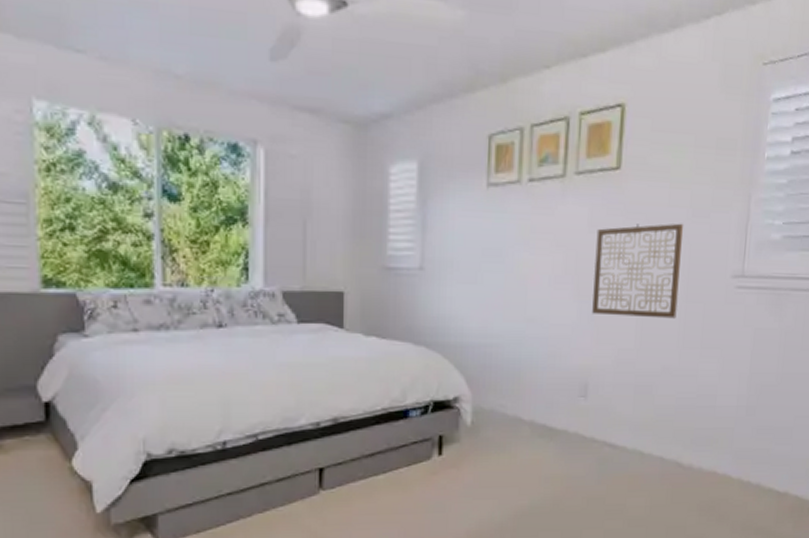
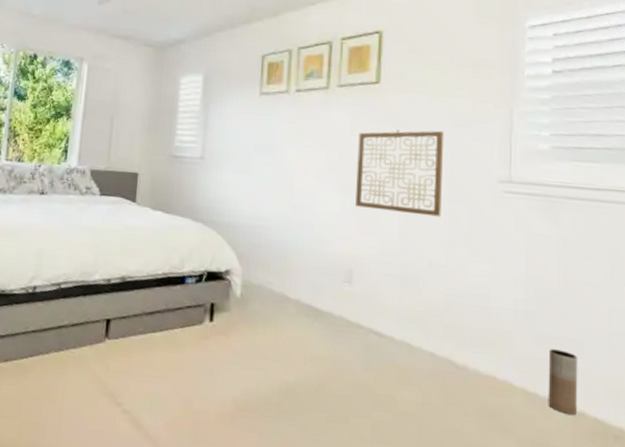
vase: none [758,439,787,496] -> present [548,349,578,415]

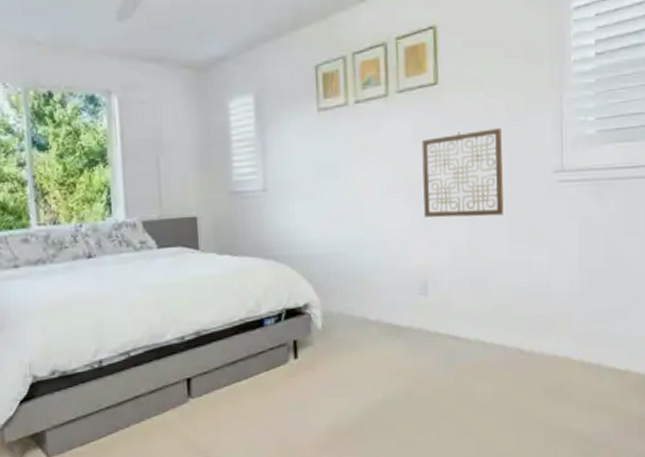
vase: present [548,349,578,415] -> none [599,320,624,375]

